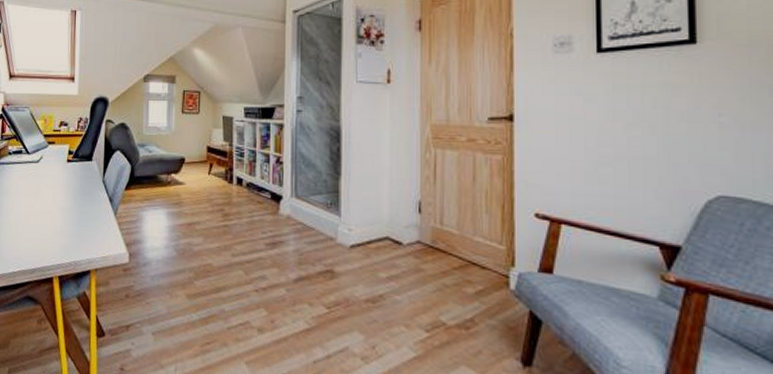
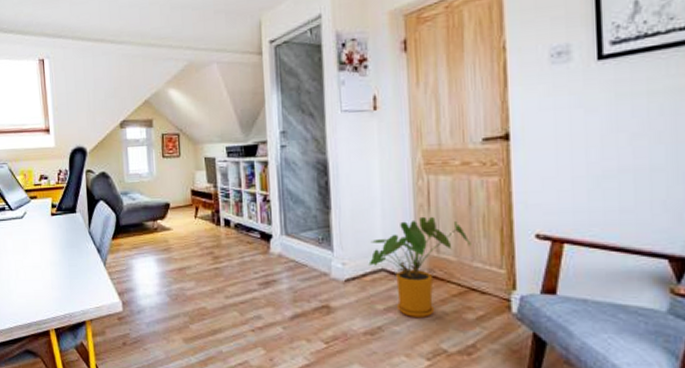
house plant: none [374,188,473,289] -> present [368,216,471,317]

